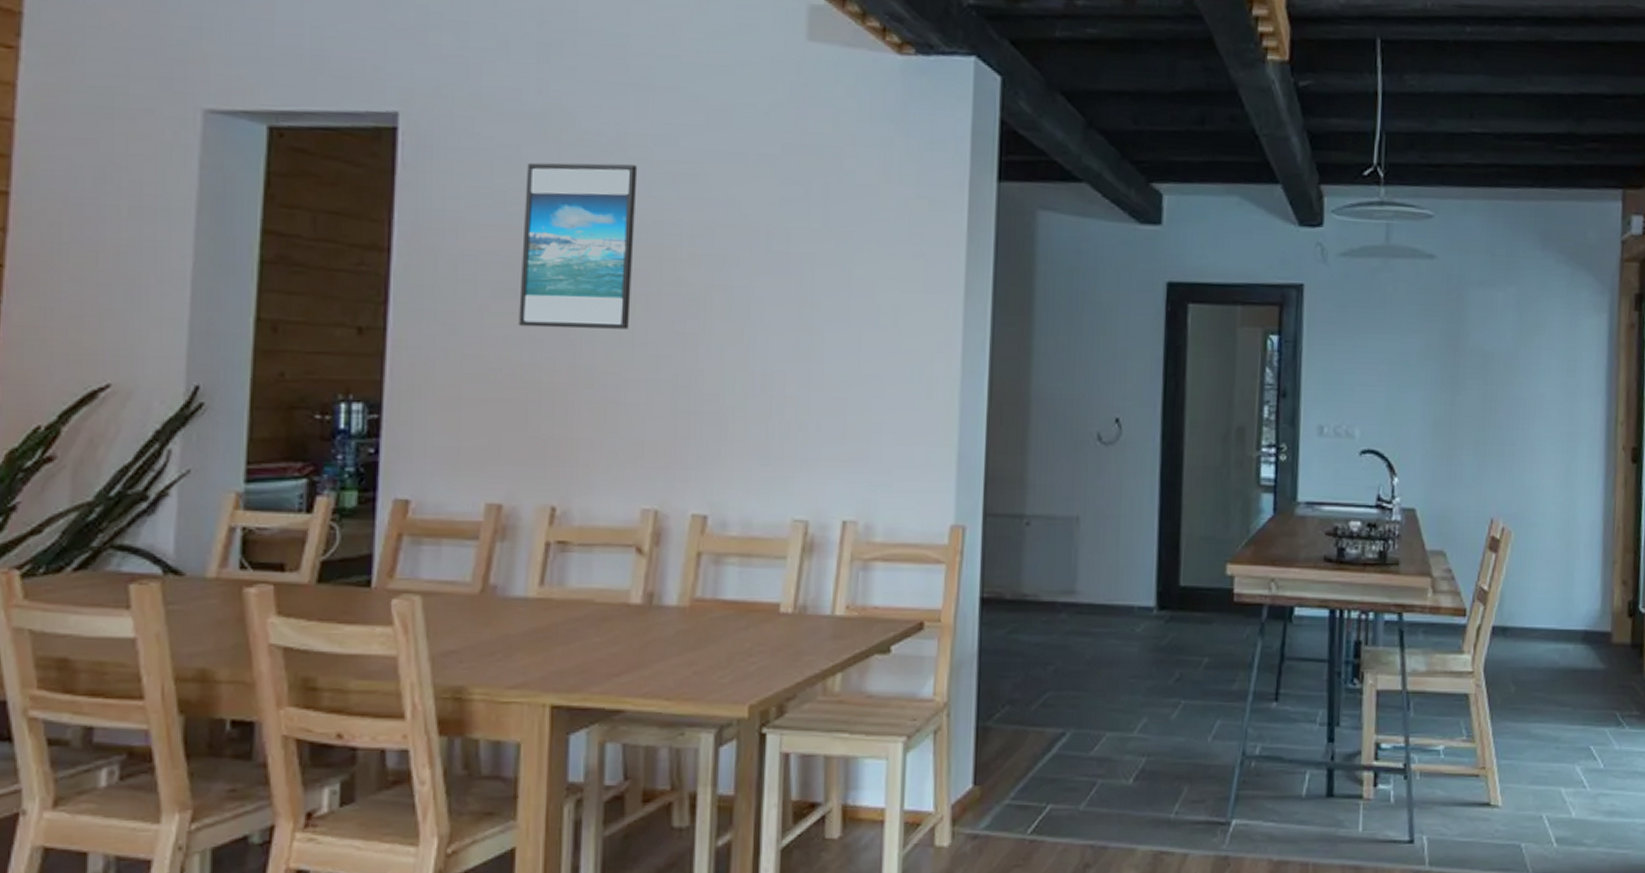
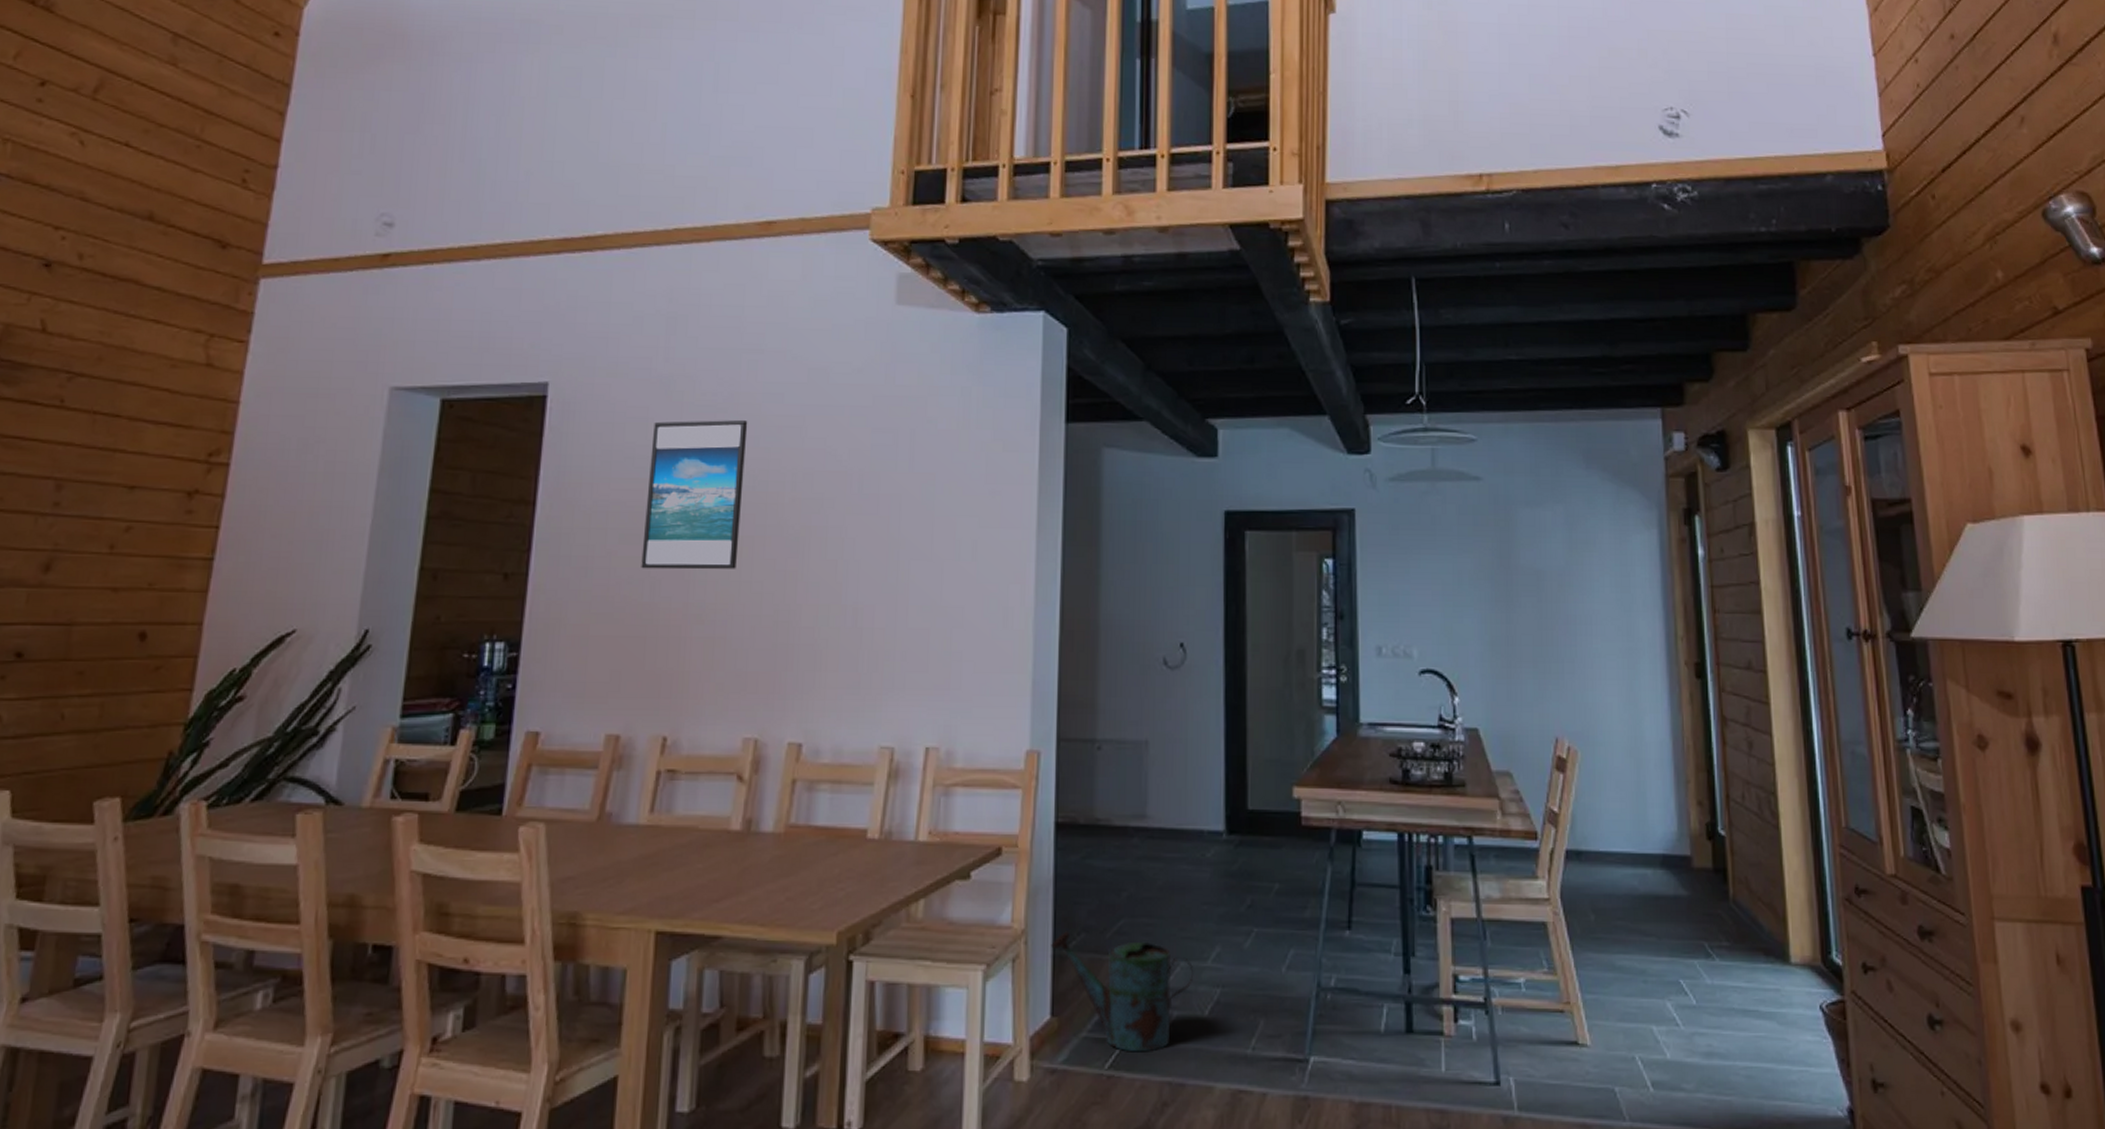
watering can: none [974,704,1120,818] -> present [1051,931,1194,1052]

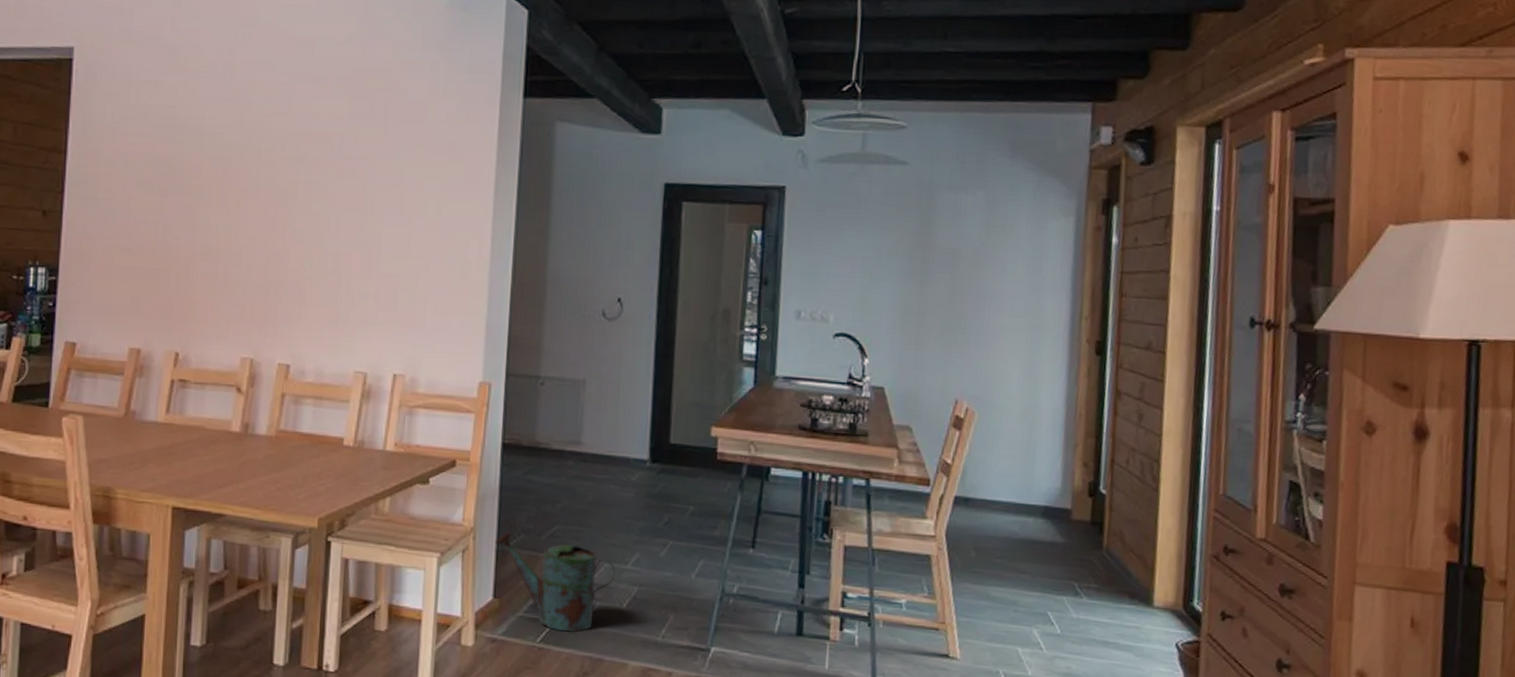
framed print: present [641,419,748,570] -> none [155,84,244,216]

